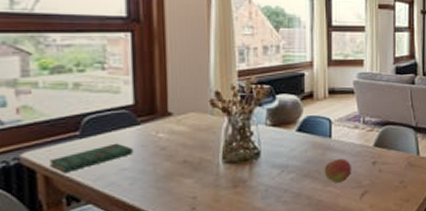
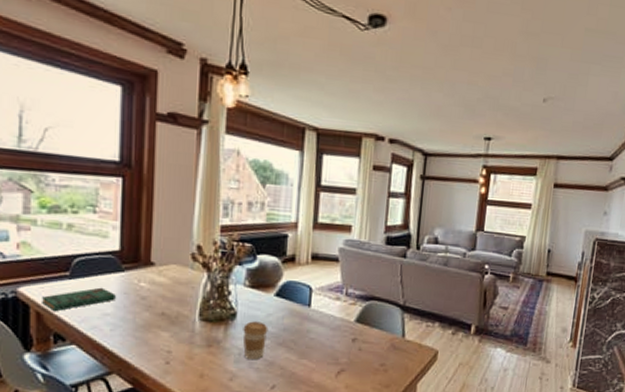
coffee cup: none [268,157,293,194] -> present [243,321,268,359]
fruit: present [324,158,352,183] -> none [300,330,330,357]

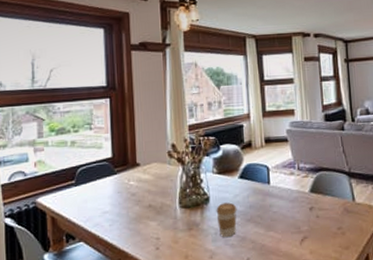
book: present [42,287,116,312] -> none [55,190,112,215]

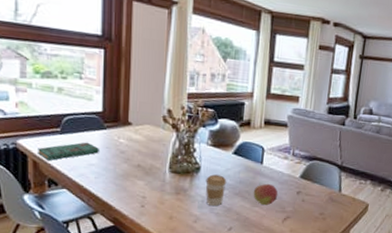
book: none [55,190,112,215] -> present [38,142,99,161]
fruit: none [265,203,291,228] -> present [253,183,278,206]

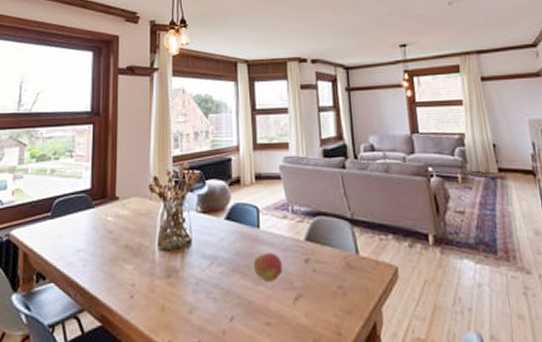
book: present [38,142,99,161] -> none [29,224,87,251]
coffee cup: present [205,174,227,206] -> none [198,247,222,288]

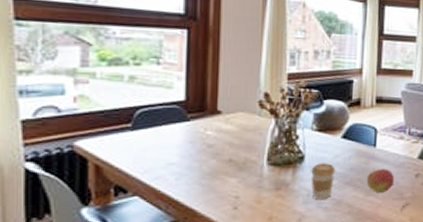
coffee cup: none [198,247,222,288] -> present [311,163,336,199]

